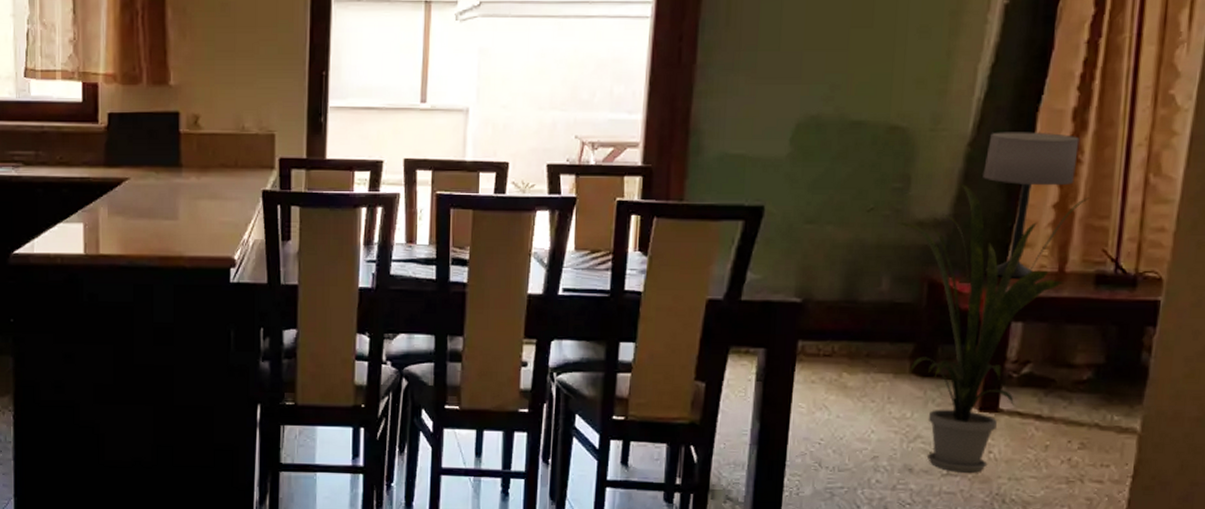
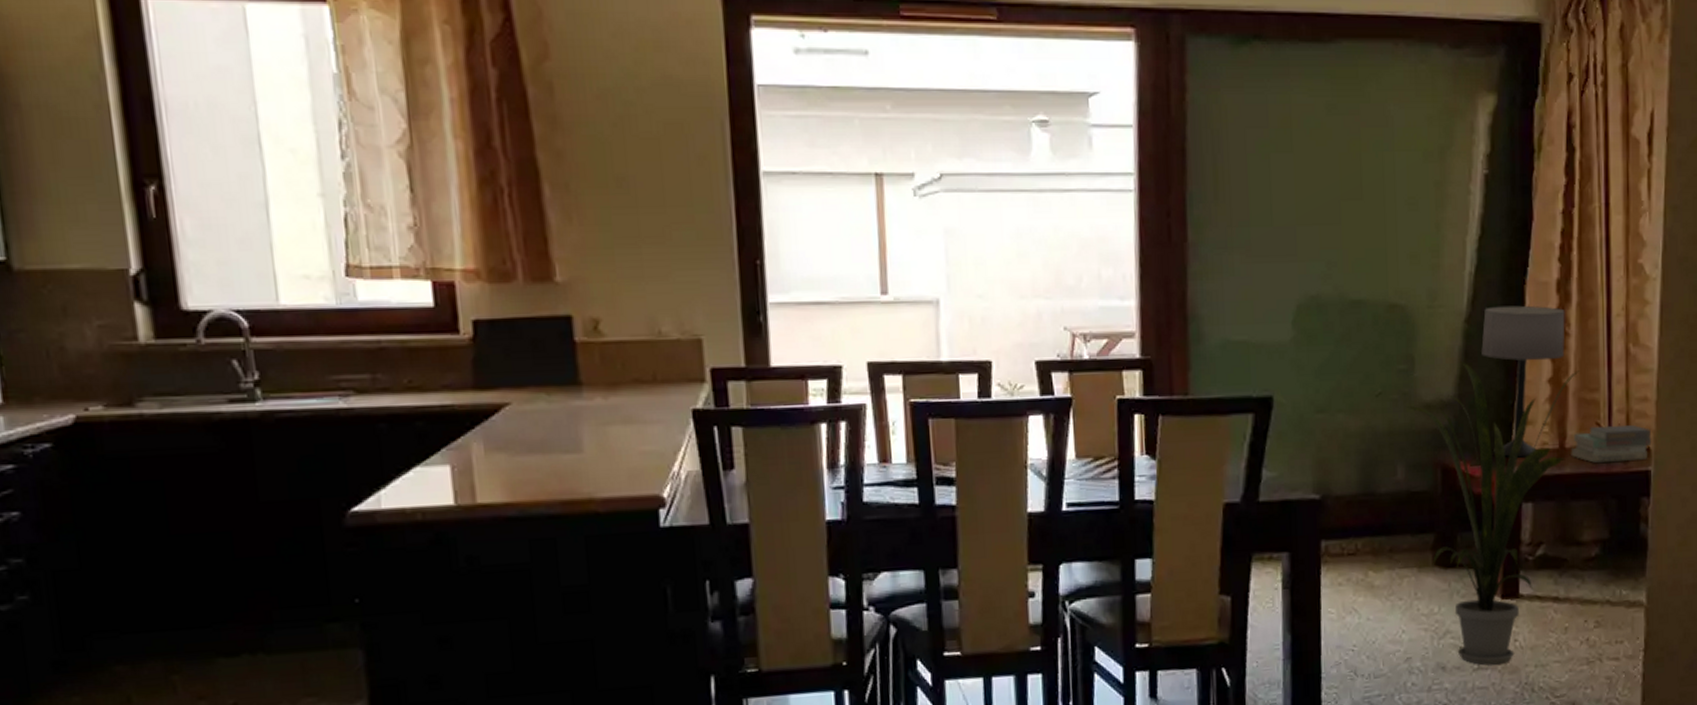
books: none [1070,253,1165,289] -> present [1571,425,1652,463]

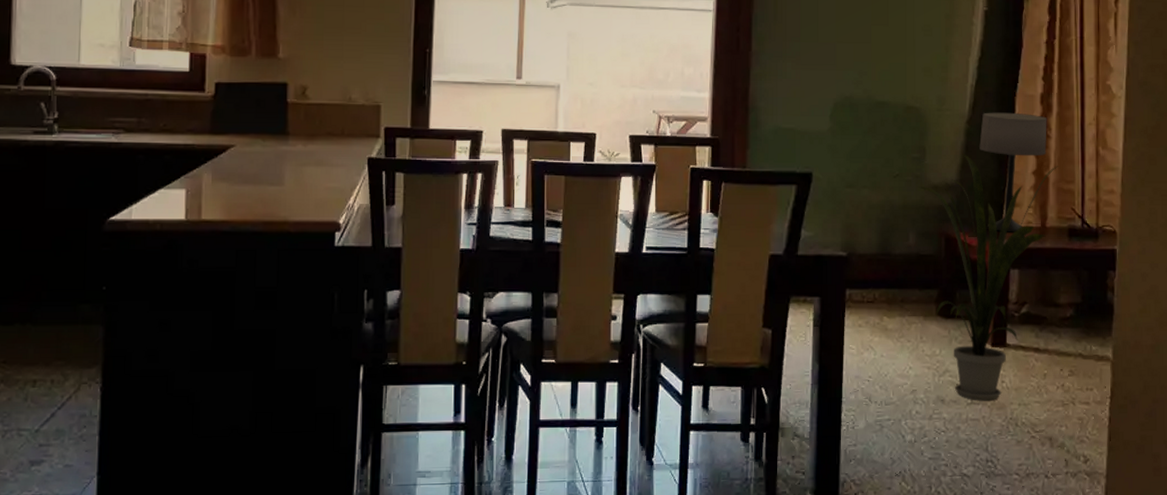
books: present [1571,425,1652,463] -> none [1050,211,1117,240]

